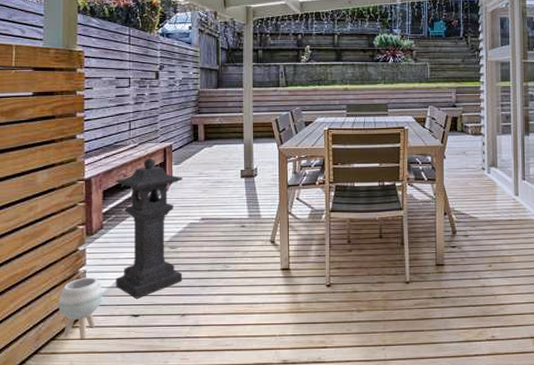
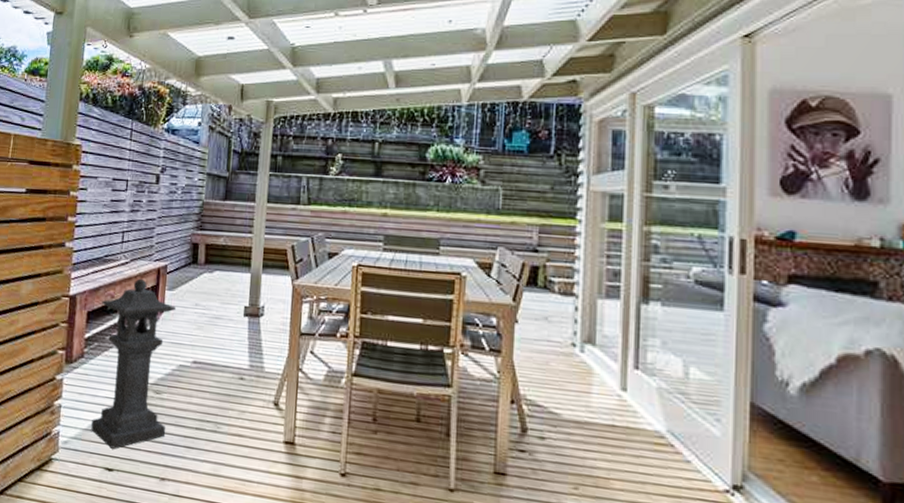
planter: present [58,278,103,339] -> none [29,412,77,487]

